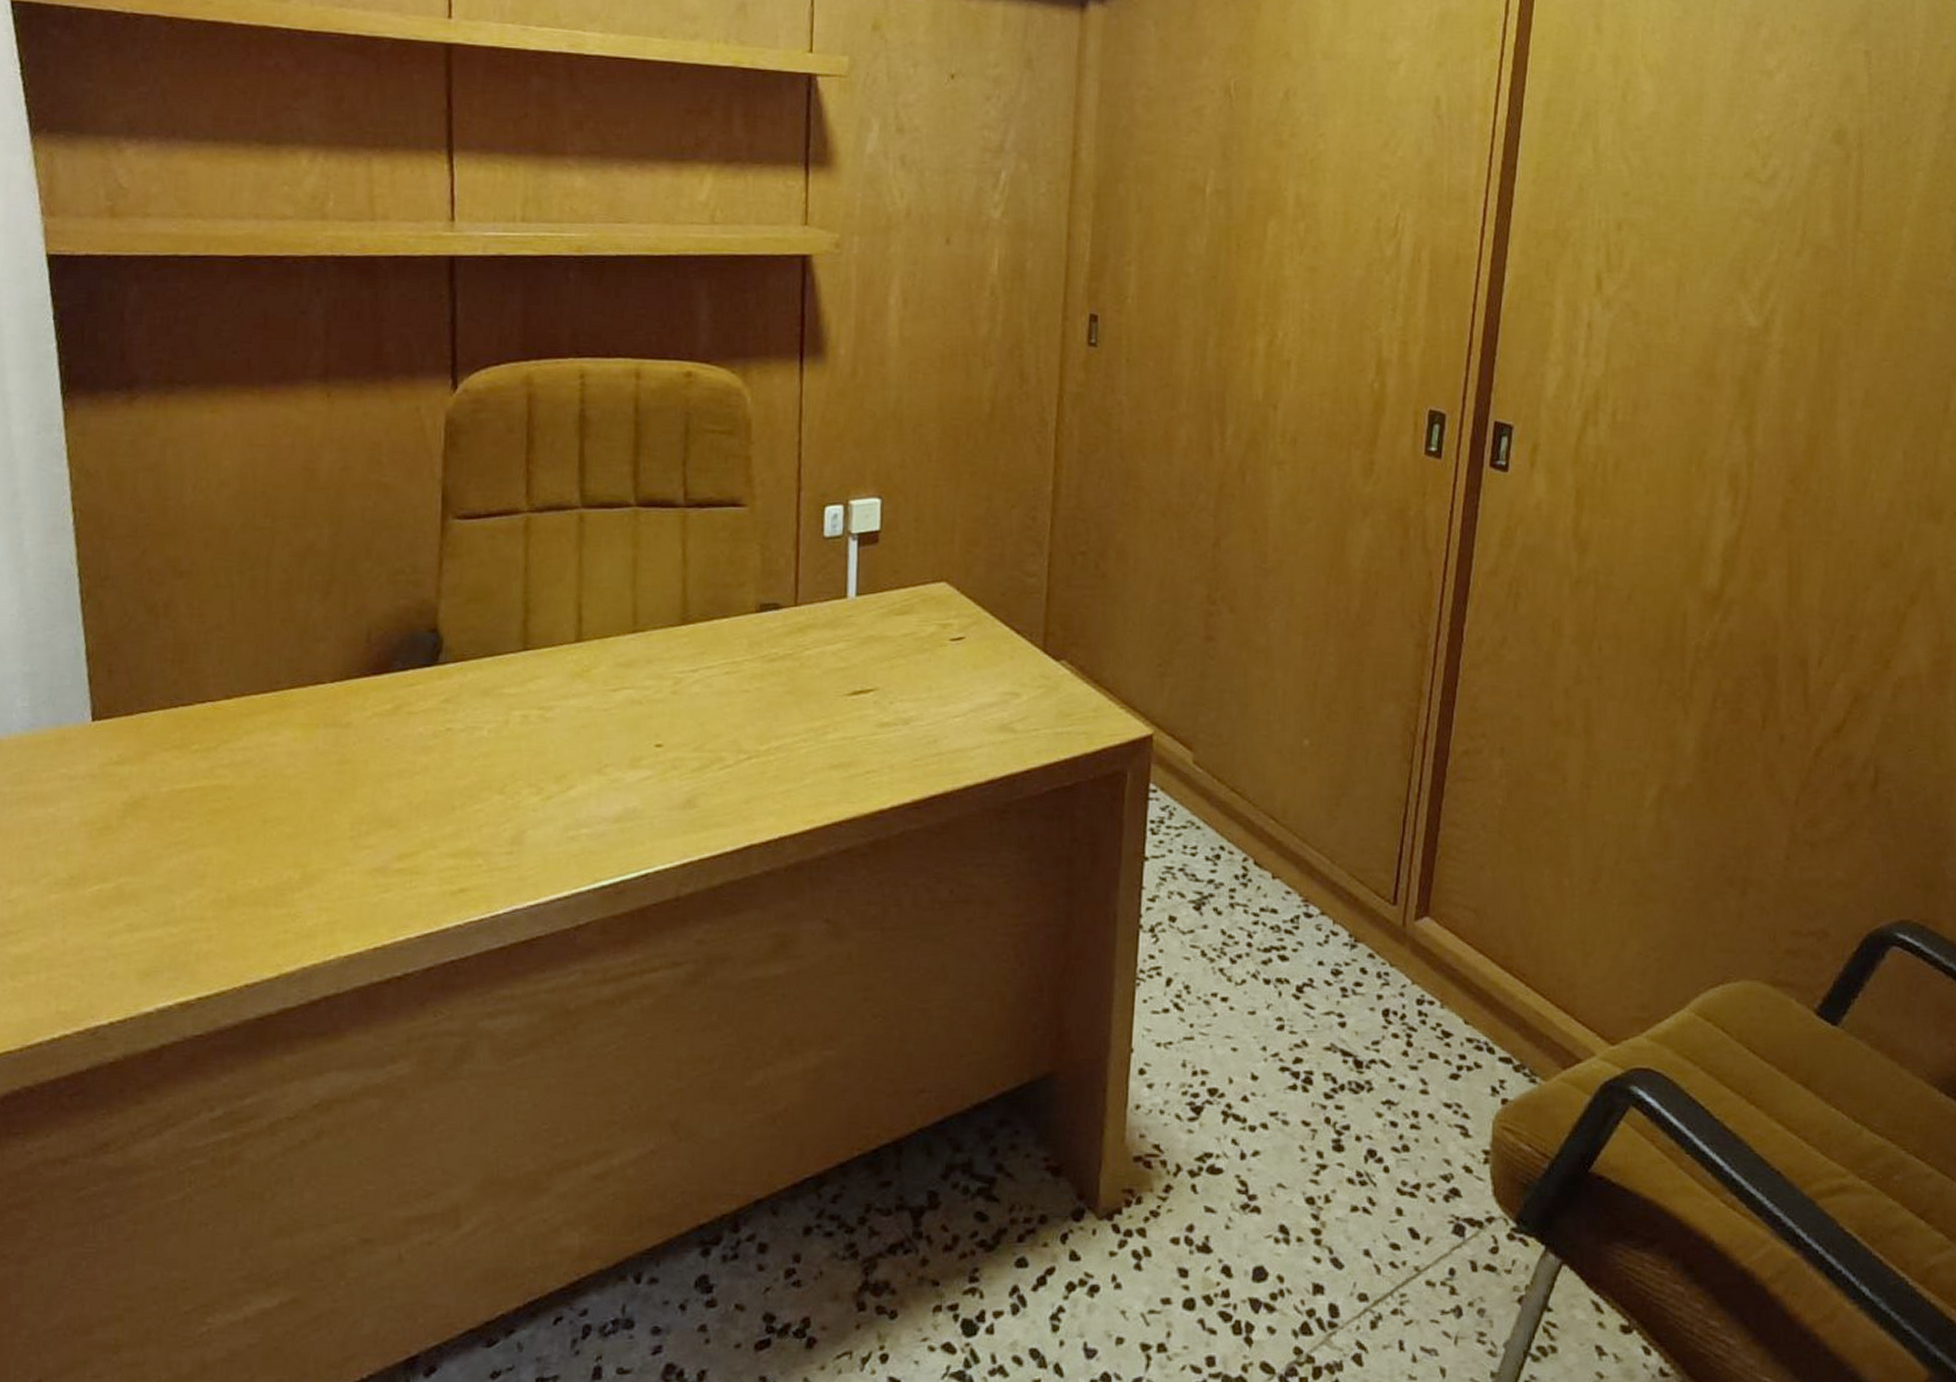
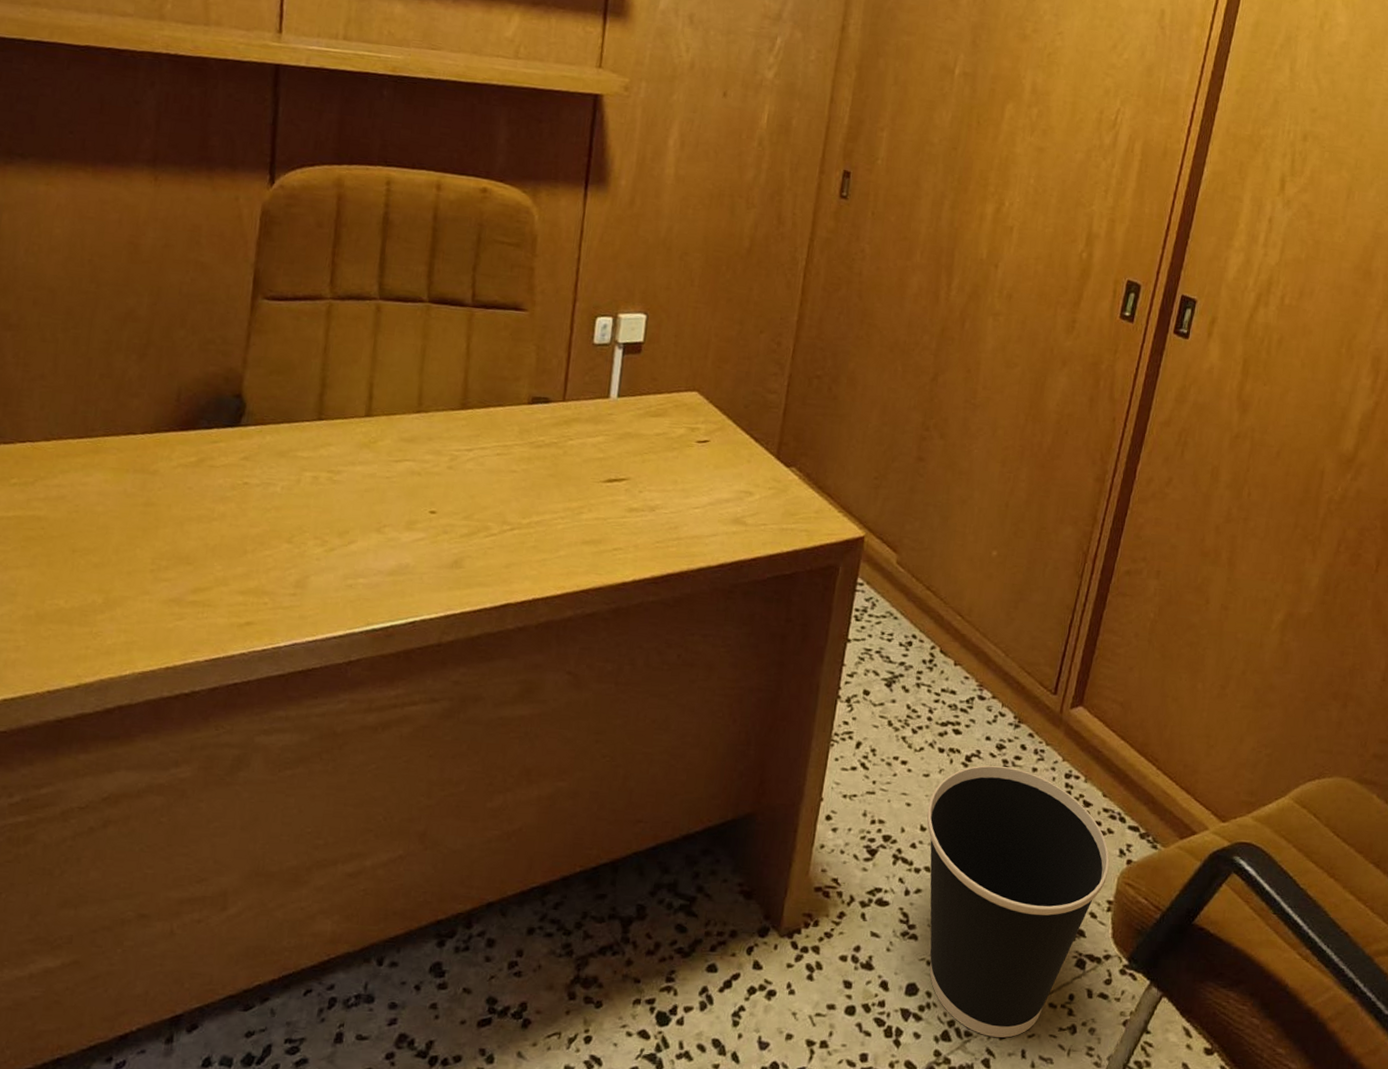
wastebasket: none [1257,995,1481,1327] -> present [926,765,1110,1038]

